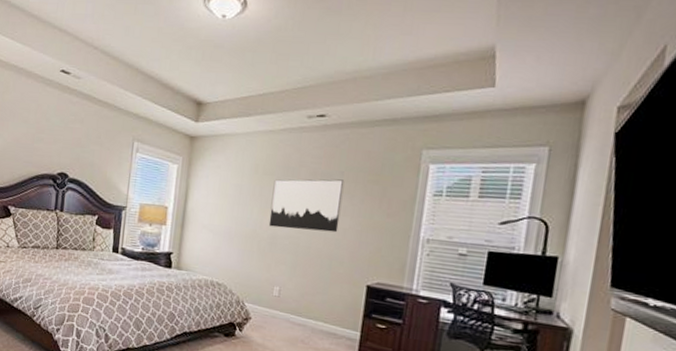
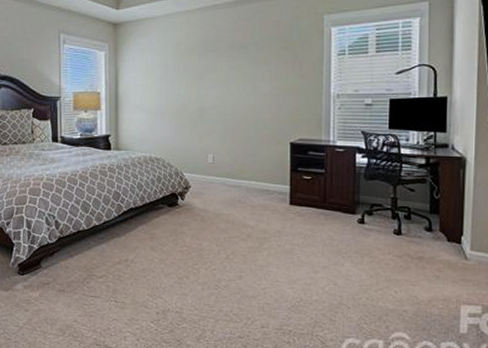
wall art: present [268,179,345,233] -> none [196,49,259,100]

